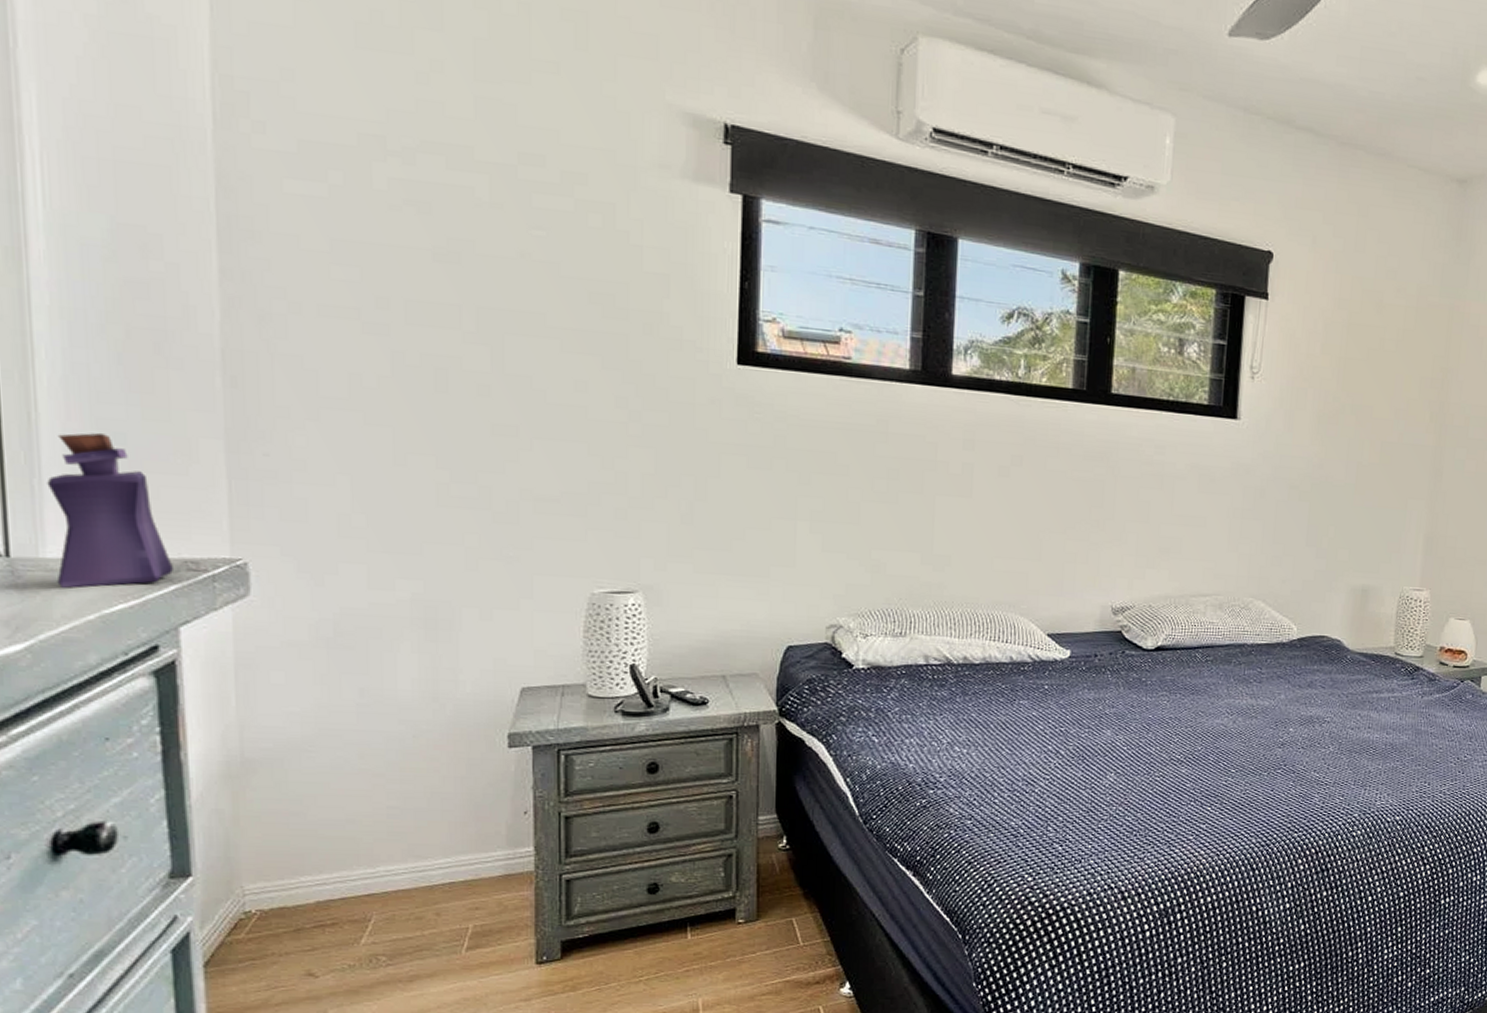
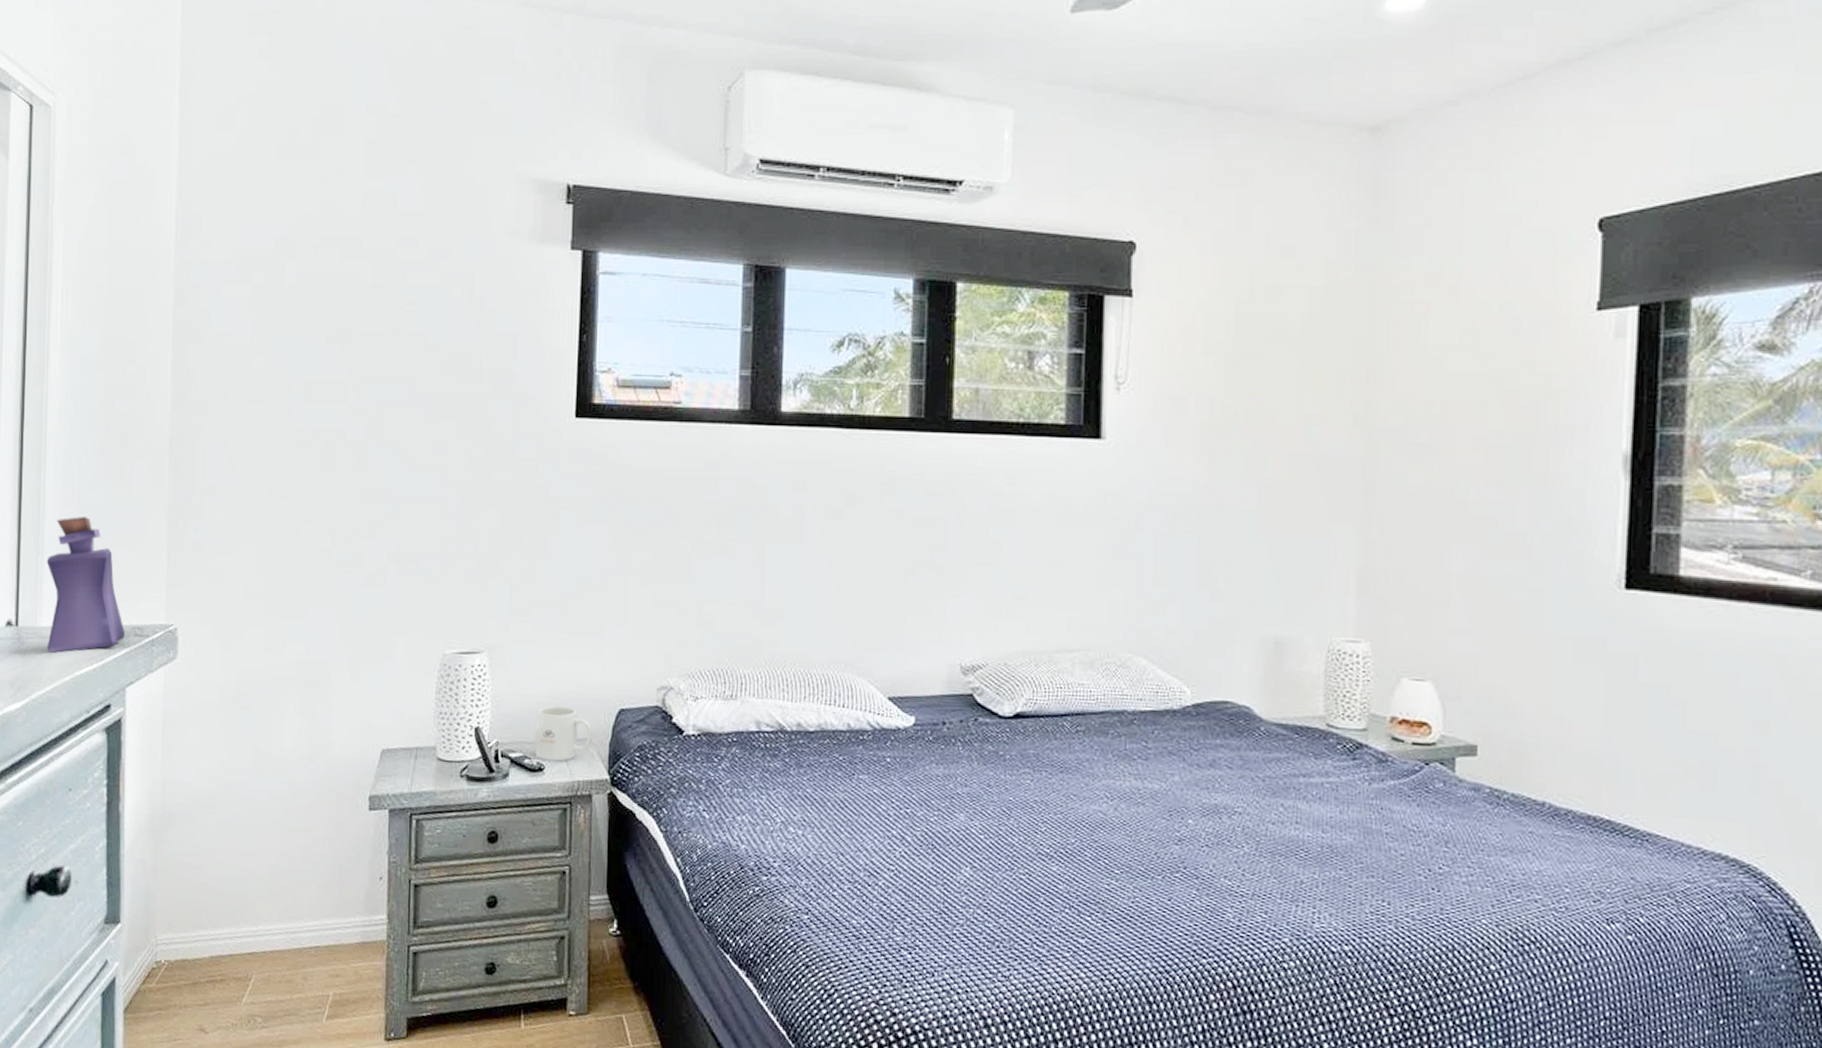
mug: none [697,643,760,696] -> present [535,705,593,762]

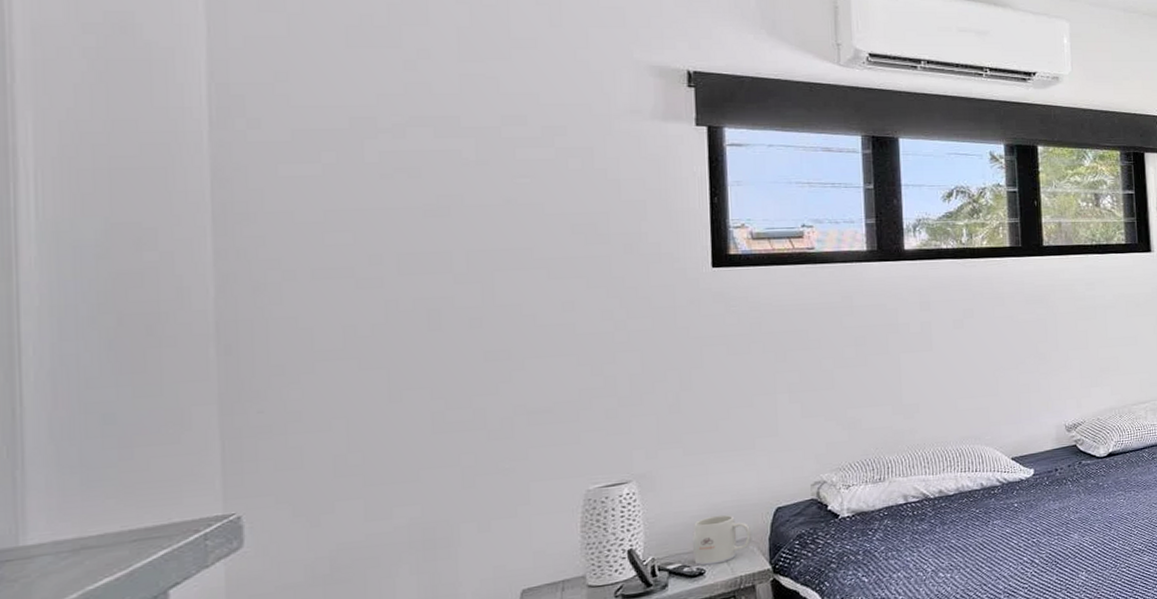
perfume bottle: present [46,515,126,653] -> none [30,416,164,572]

